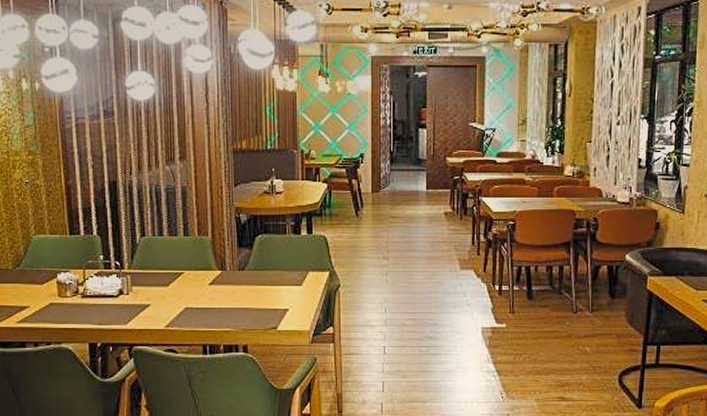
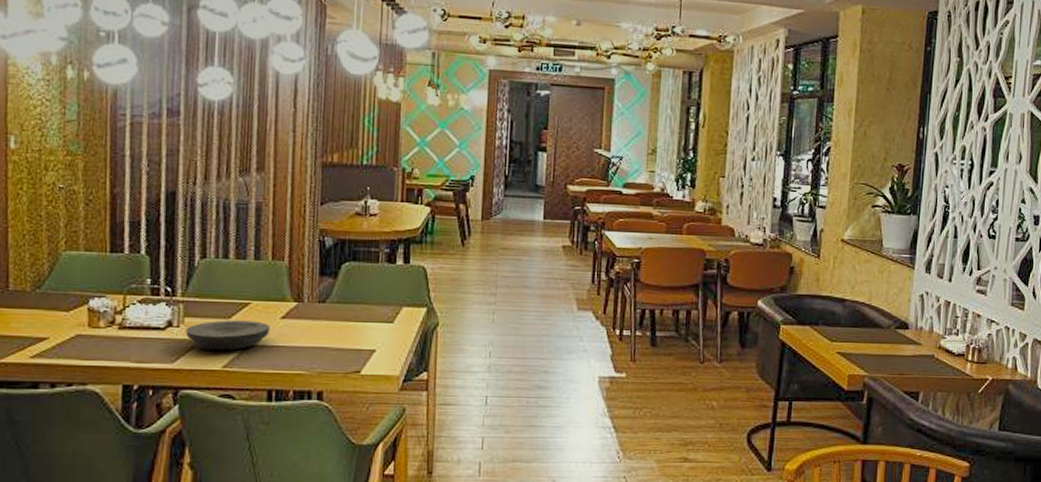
plate: none [134,287,201,313] -> present [186,320,270,350]

